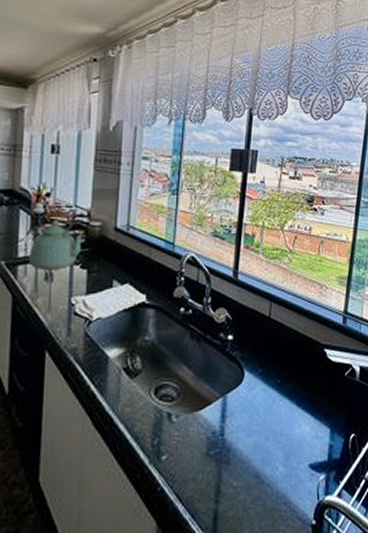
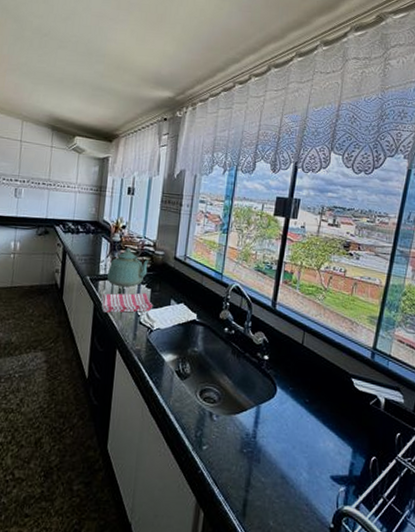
dish towel: none [22,275,91,305] -> present [101,293,154,313]

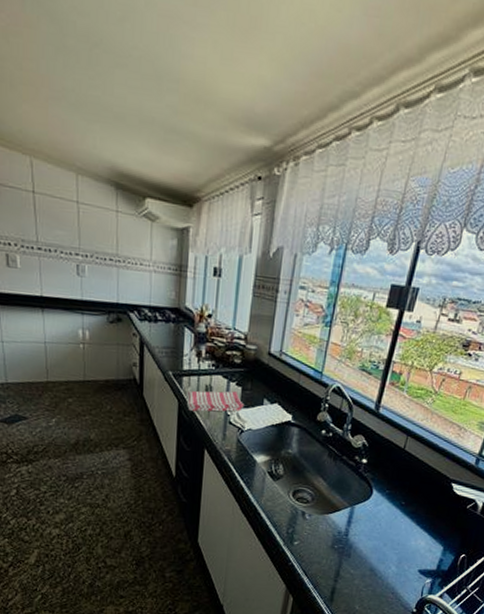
kettle: present [107,240,150,287] -> none [192,331,241,384]

